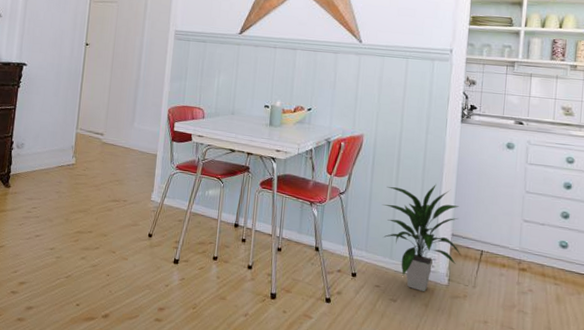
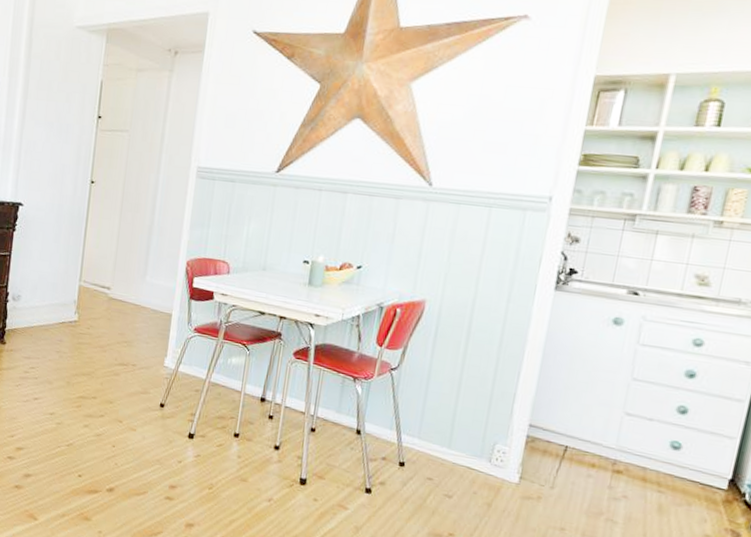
indoor plant: present [383,184,461,291] -> none [442,364,542,489]

